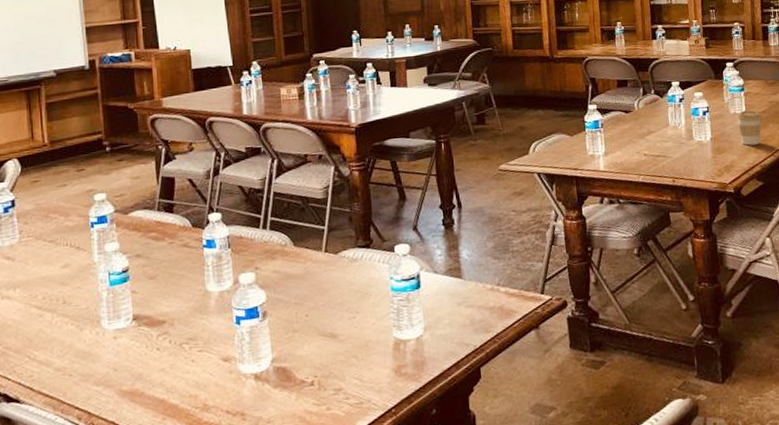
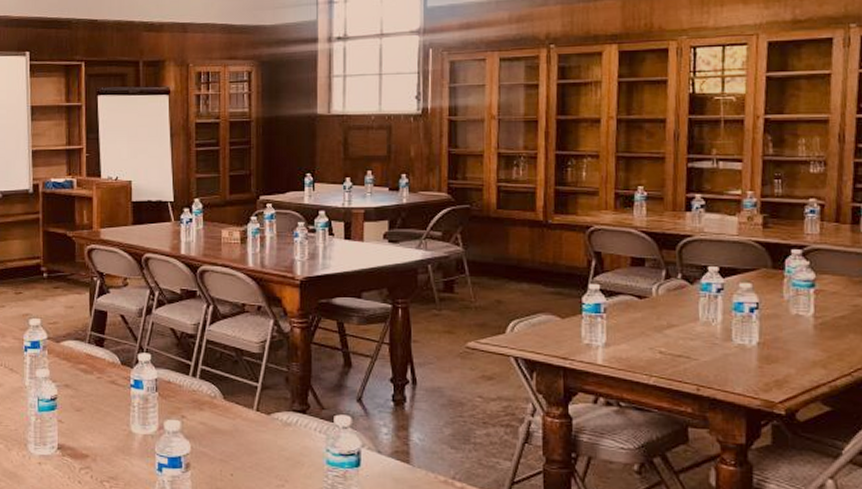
coffee cup: present [737,110,762,146] -> none [800,313,838,359]

